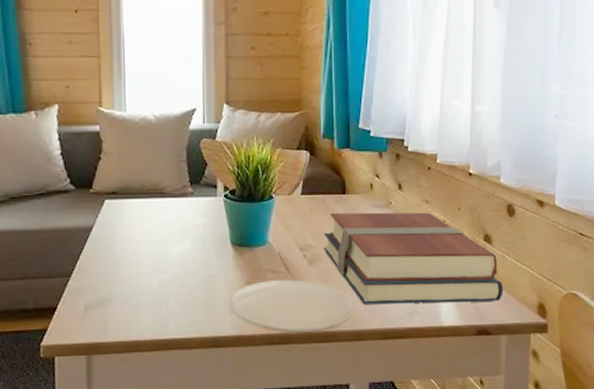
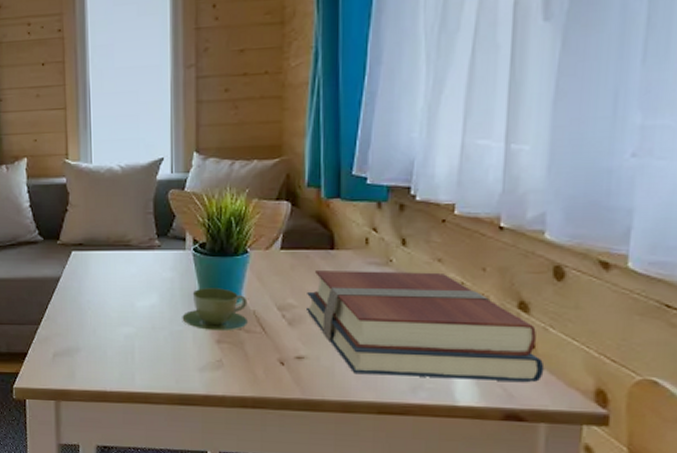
teacup: none [214,232,273,274] -> present [182,288,248,332]
plate: present [229,280,354,333] -> none [198,340,342,398]

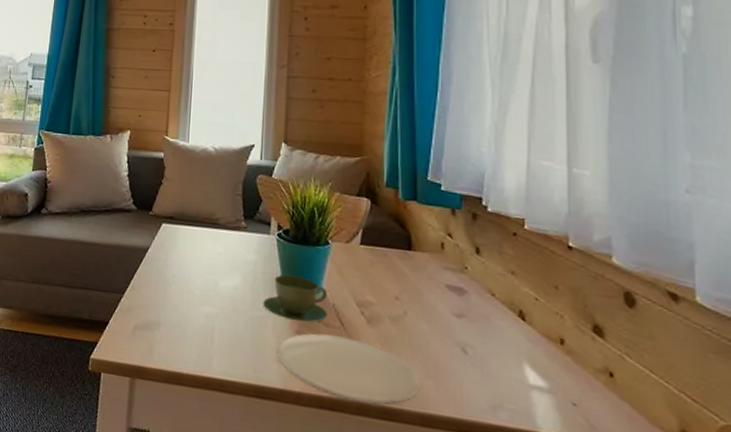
plate: none [198,340,342,398] -> present [277,333,421,404]
books: present [305,269,545,382] -> none [384,268,625,415]

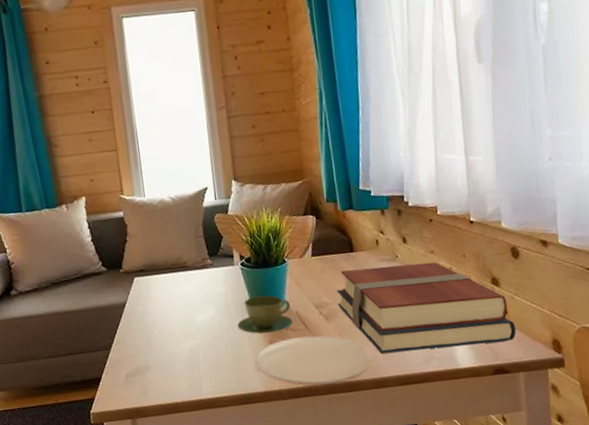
books: none [384,268,625,415] -> present [337,262,516,353]

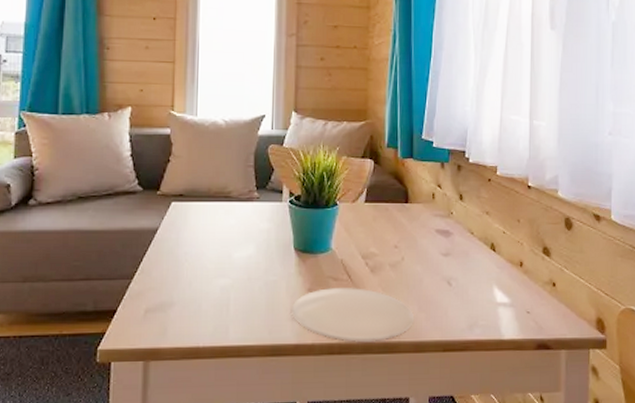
teacup: present [237,295,293,334] -> none [277,238,336,280]
books: present [337,262,516,353] -> none [385,221,562,316]

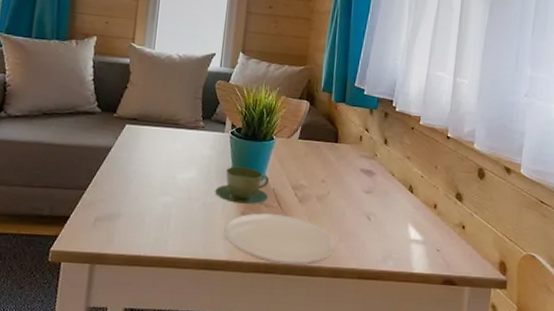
teacup: none [277,238,336,280] -> present [215,166,270,205]

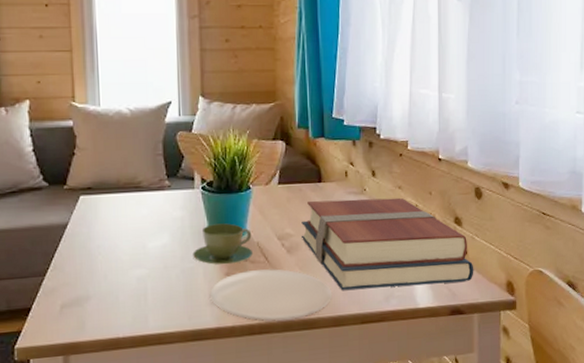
books: none [313,158,470,255] -> present [301,197,474,290]

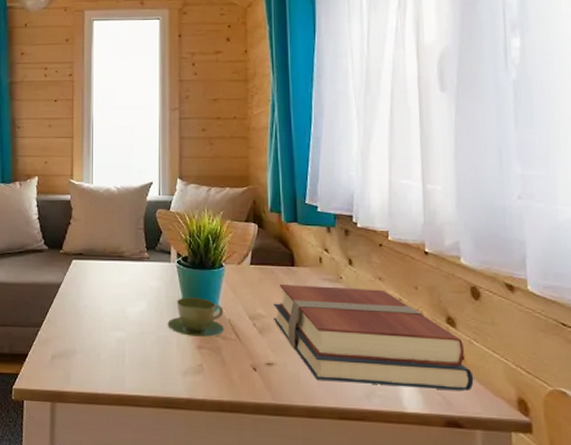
plate: present [209,269,333,322] -> none [182,346,307,403]

